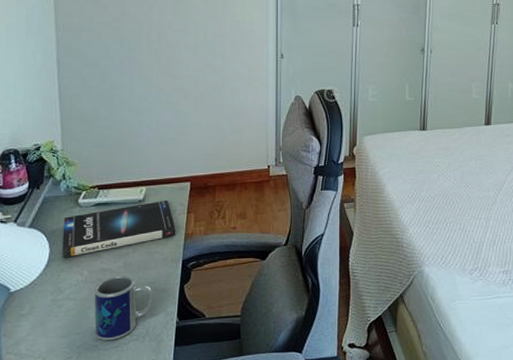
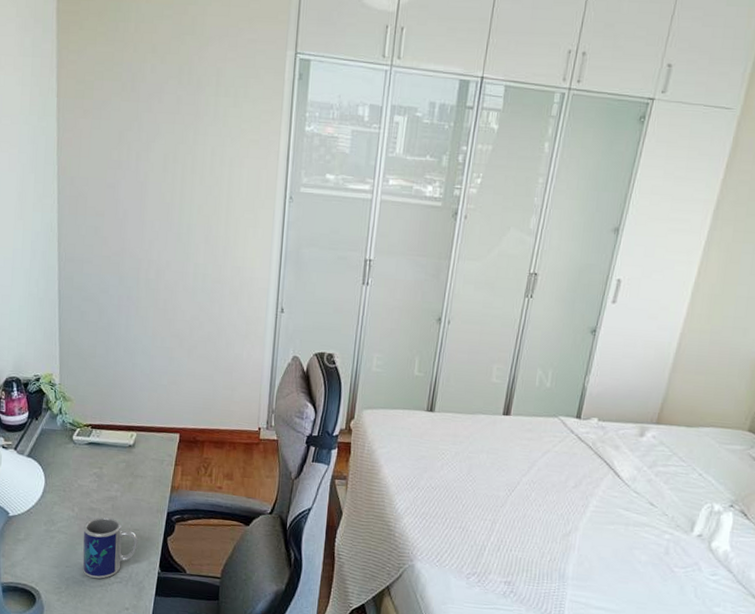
book: present [62,199,176,258] -> none [56,448,163,492]

